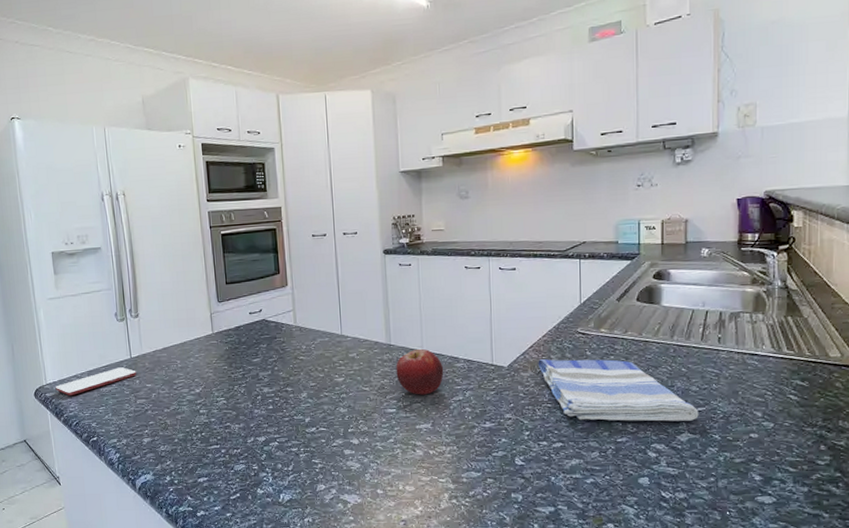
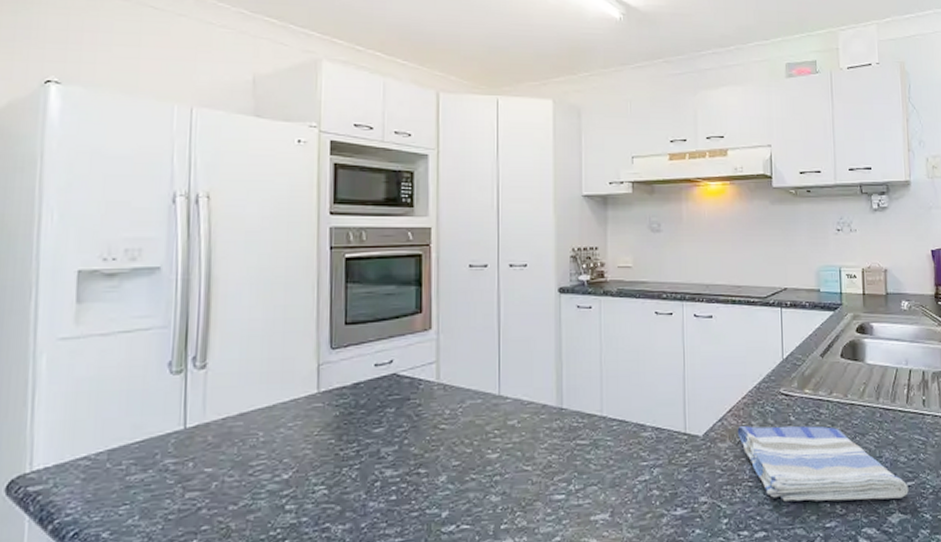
smartphone: present [56,367,136,395] -> none [47,443,191,489]
fruit: present [396,348,444,395] -> none [568,413,627,475]

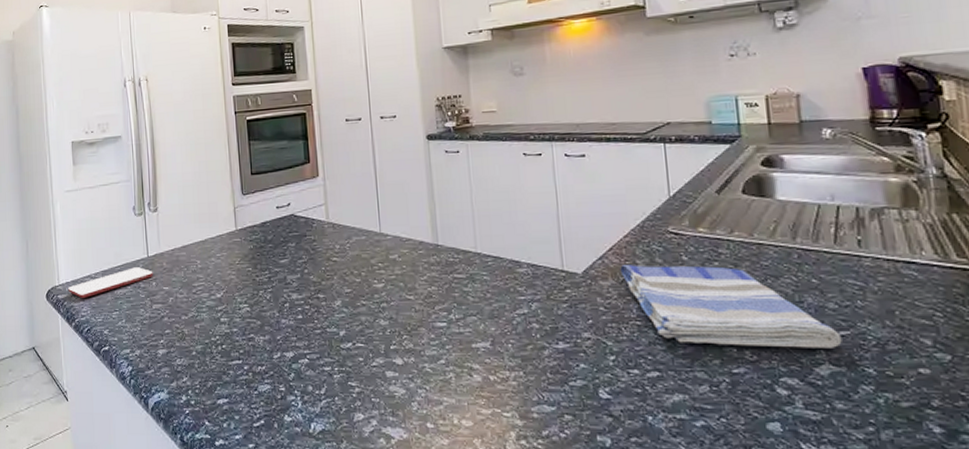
smartphone: none [47,443,191,489] -> present [68,267,153,298]

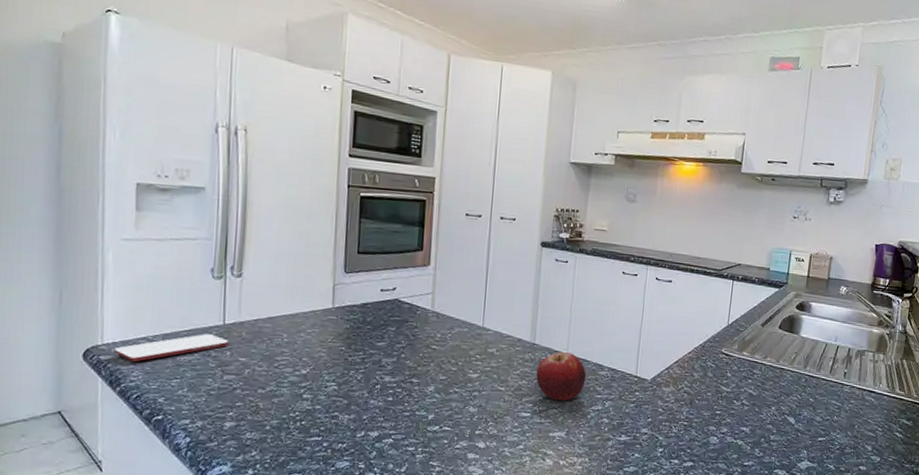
fruit: none [445,250,504,306] -> present [536,351,587,401]
dish towel: present [620,265,842,348] -> none [680,376,819,450]

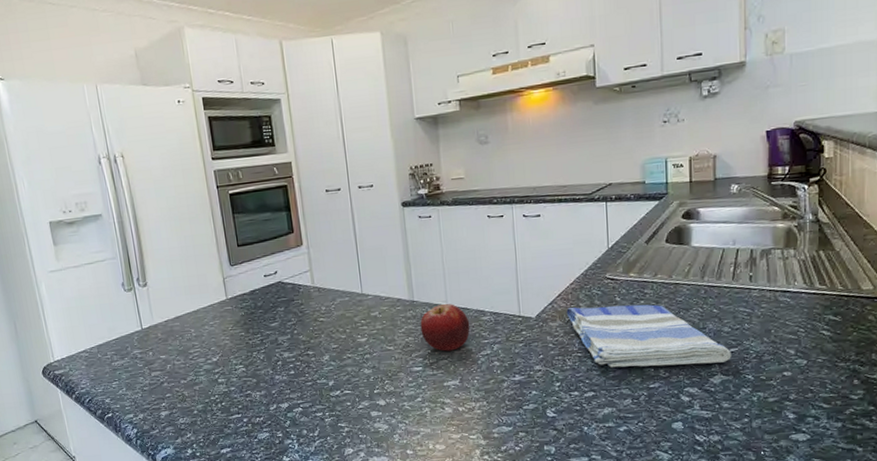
smartphone: present [115,334,228,362] -> none [64,339,149,372]
dish towel: none [680,376,819,450] -> present [566,304,731,368]

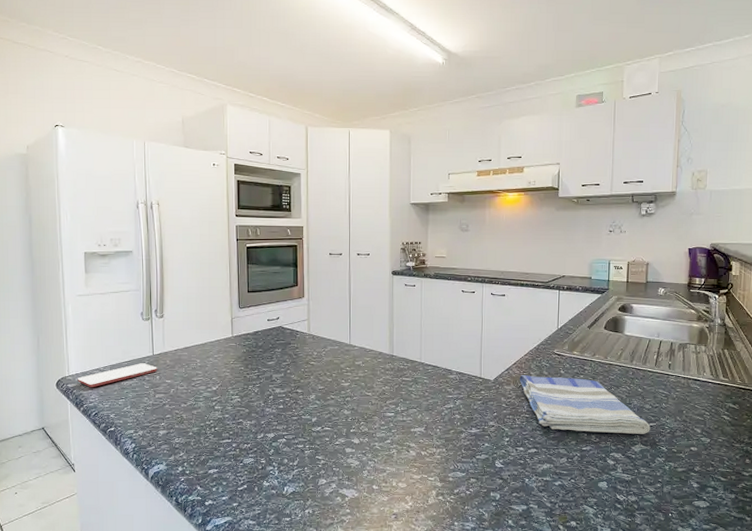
smartphone: none [64,339,149,372] -> present [78,363,157,387]
fruit: present [420,303,470,352] -> none [396,360,438,402]

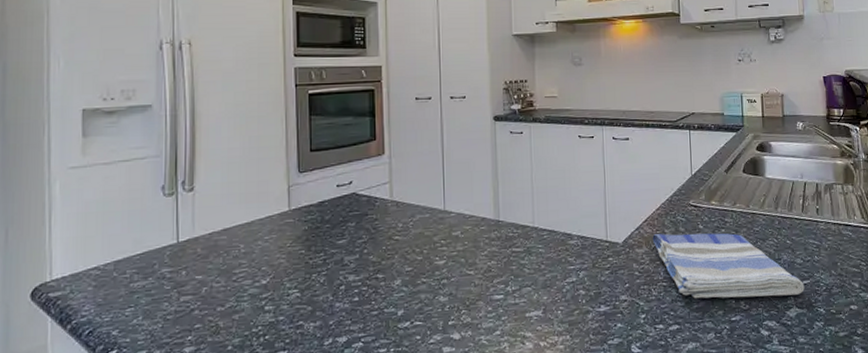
smartphone: present [78,363,157,387] -> none [65,255,183,295]

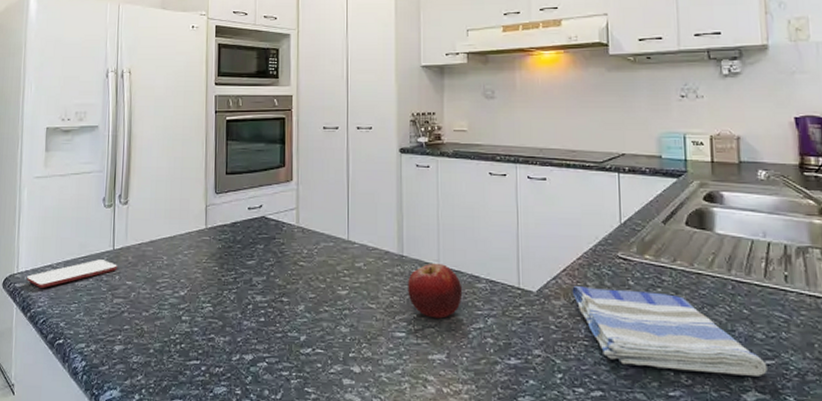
smartphone: none [65,255,183,295] -> present [27,259,117,288]
fruit: none [504,224,557,278] -> present [408,263,463,319]

